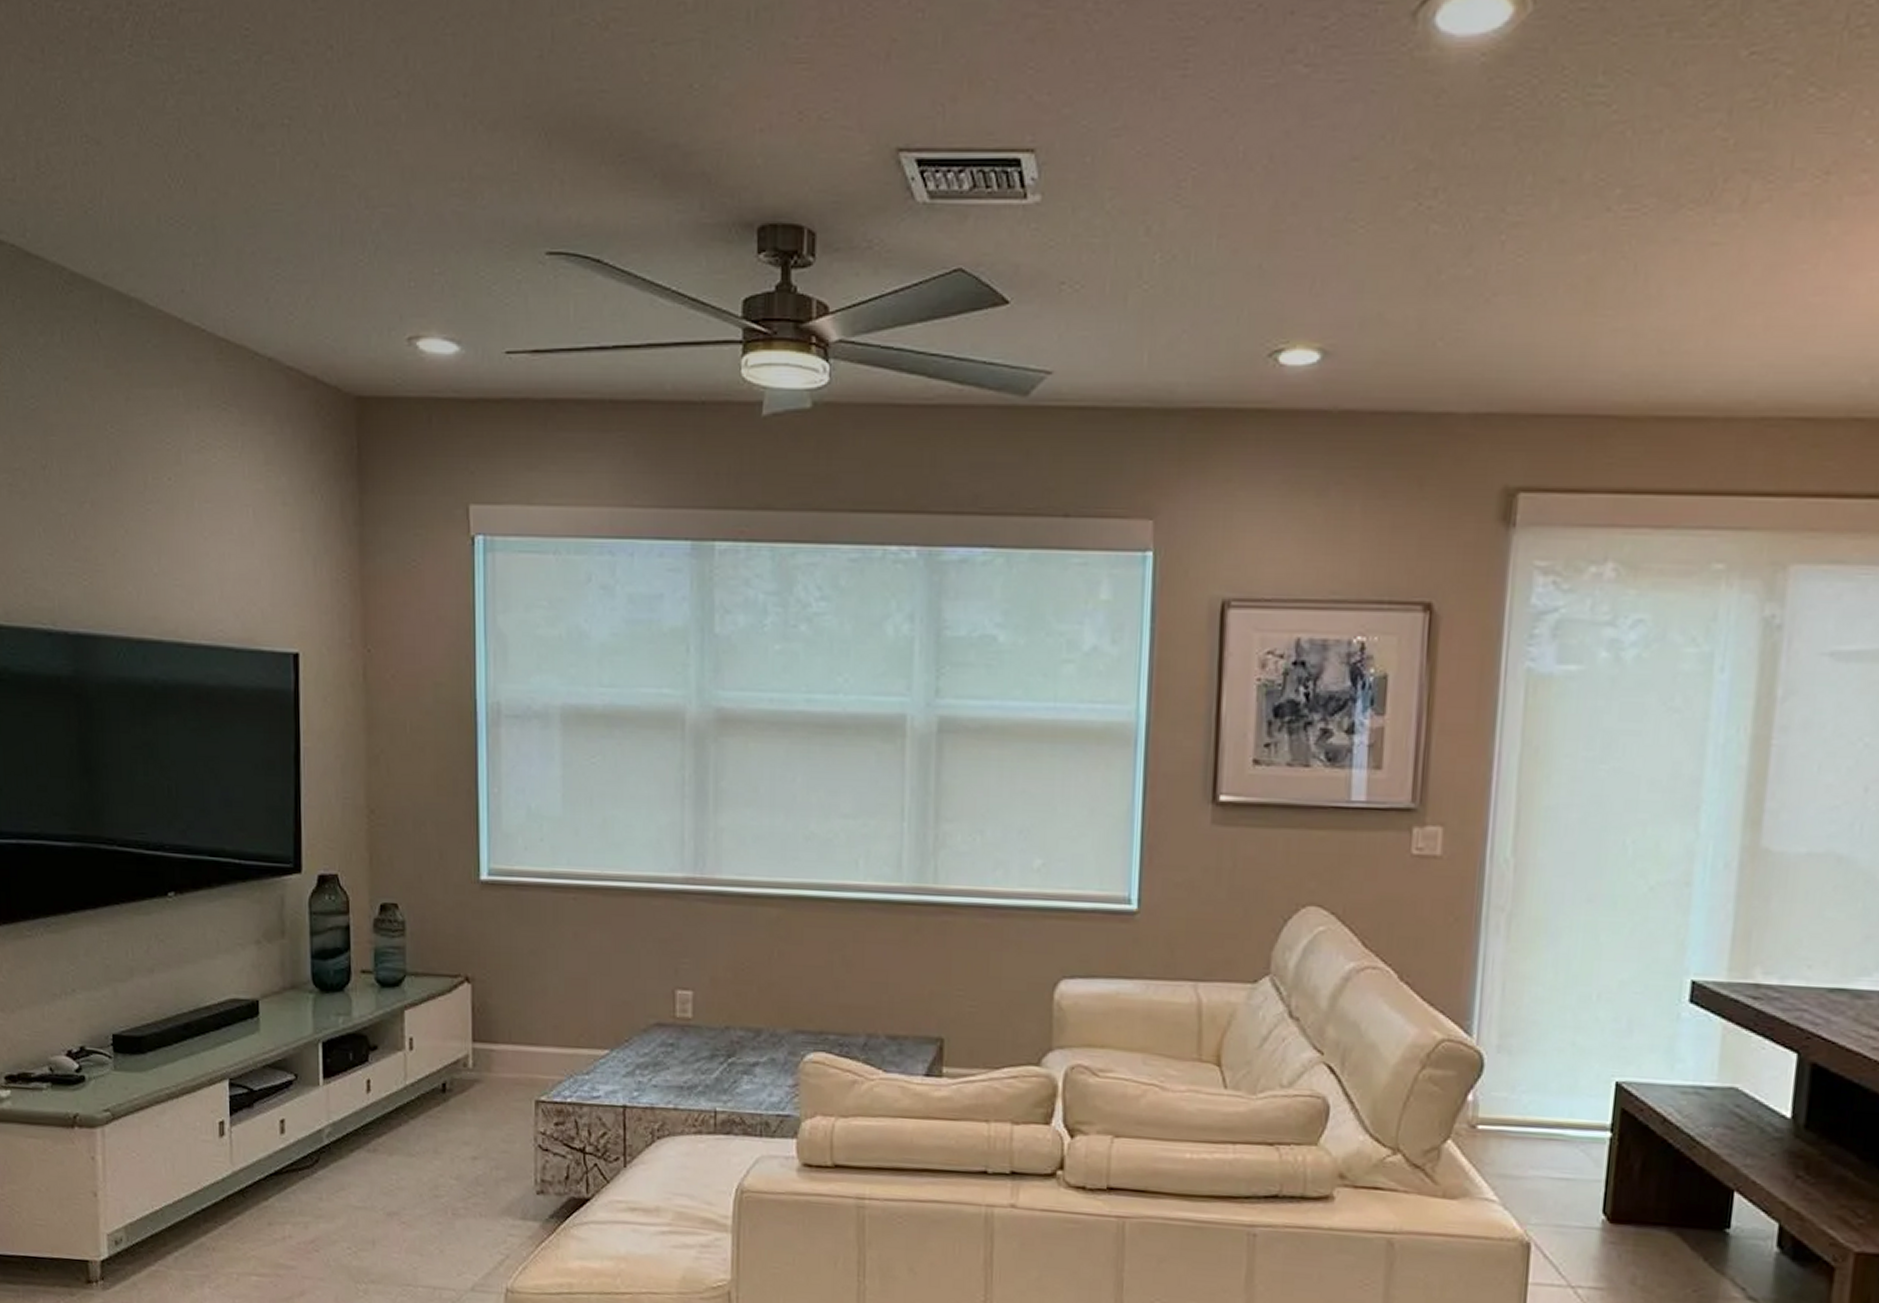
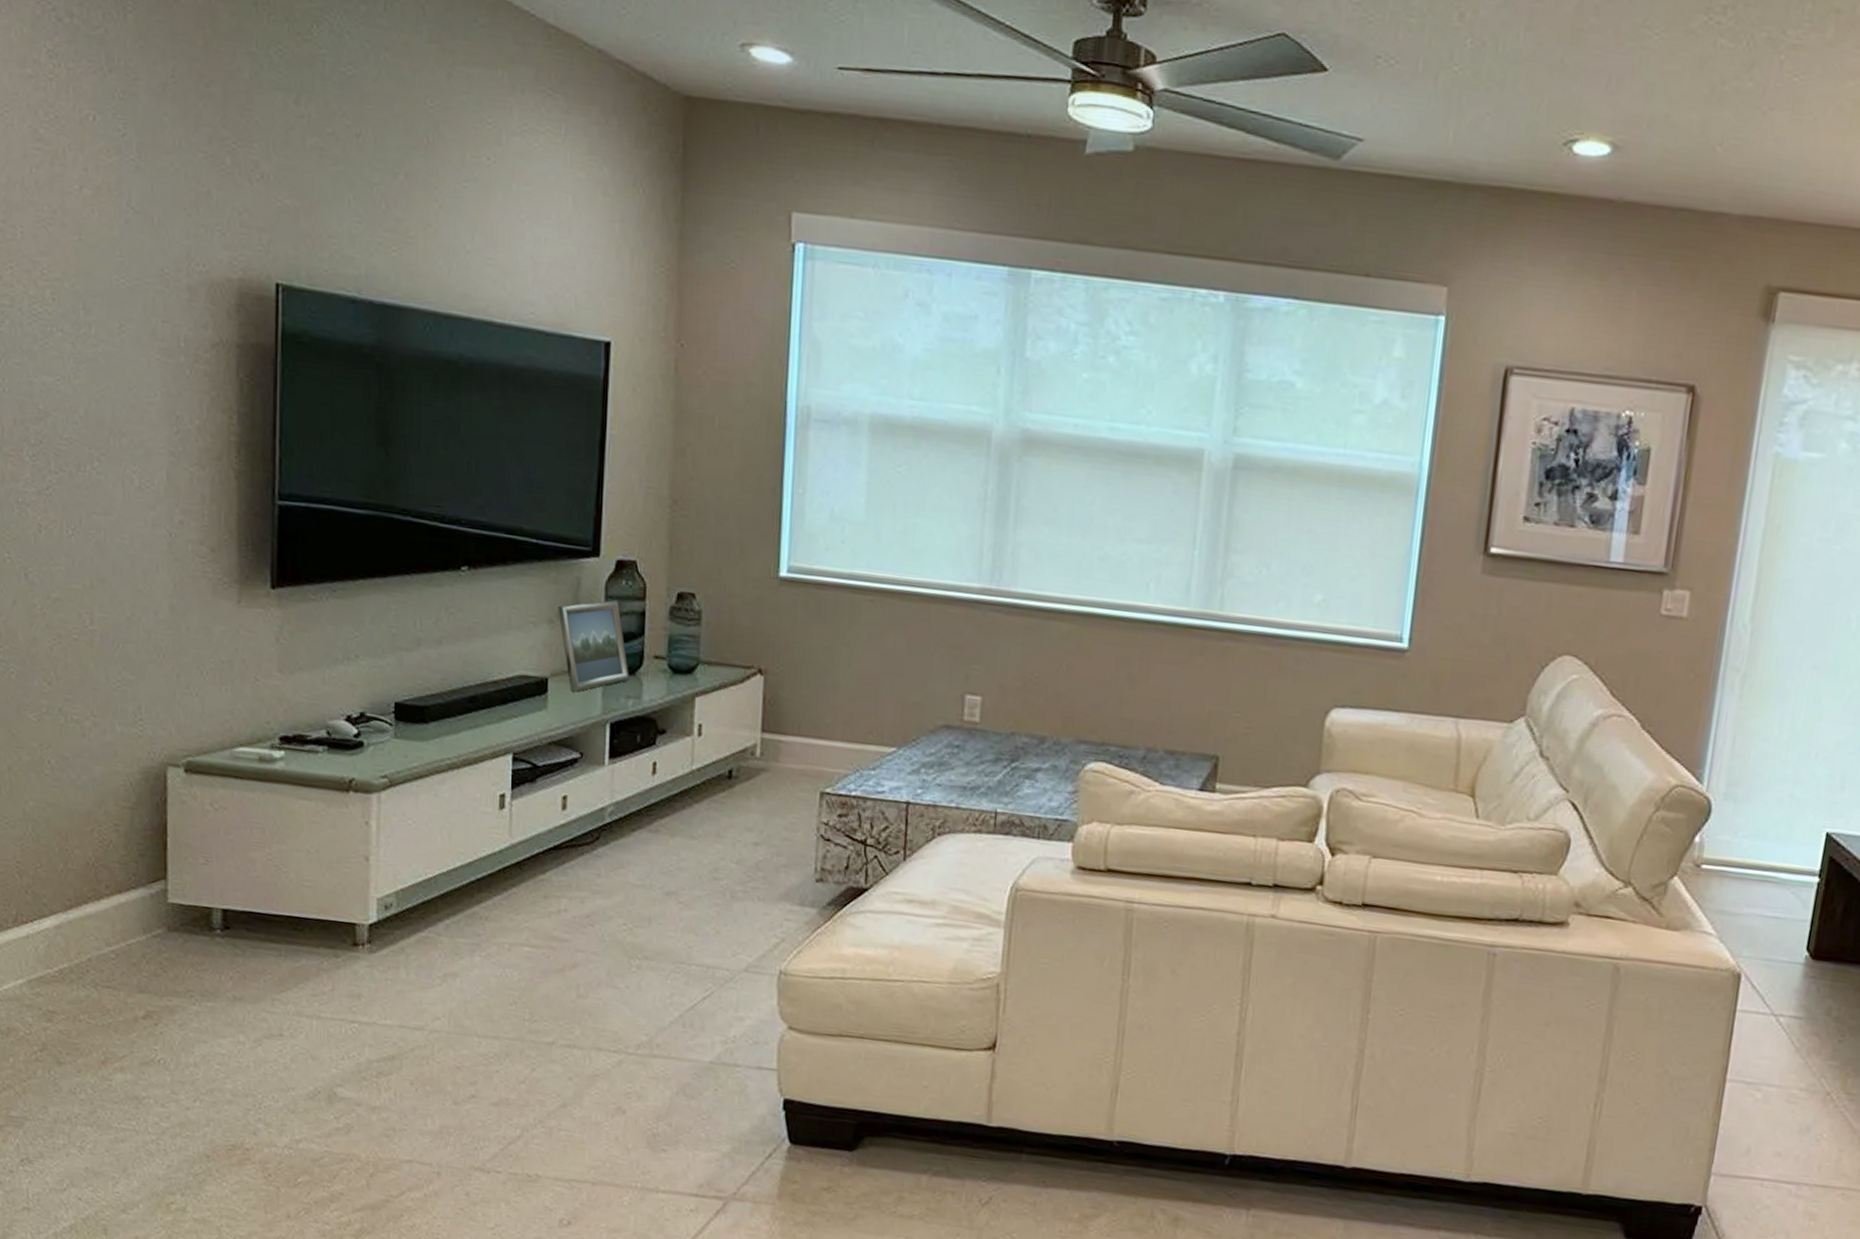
picture frame: none [264,915,339,1013] -> present [558,599,630,692]

